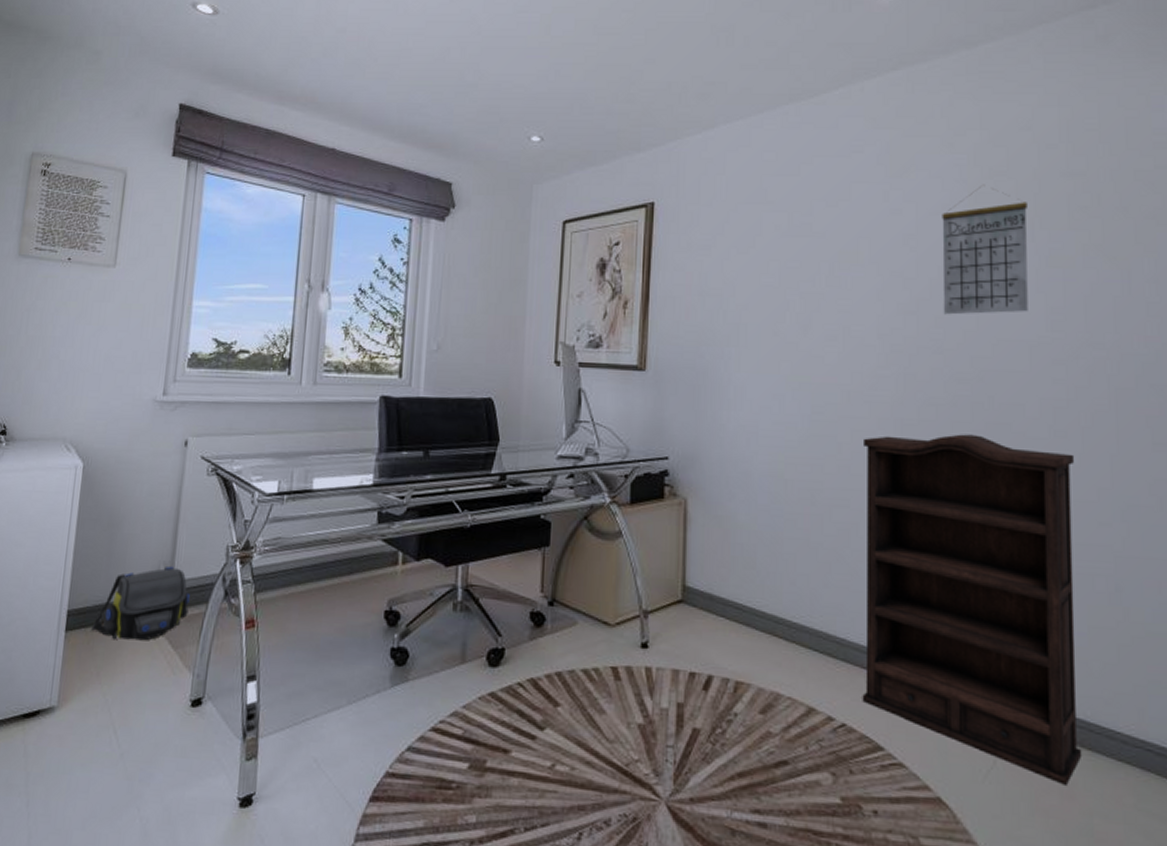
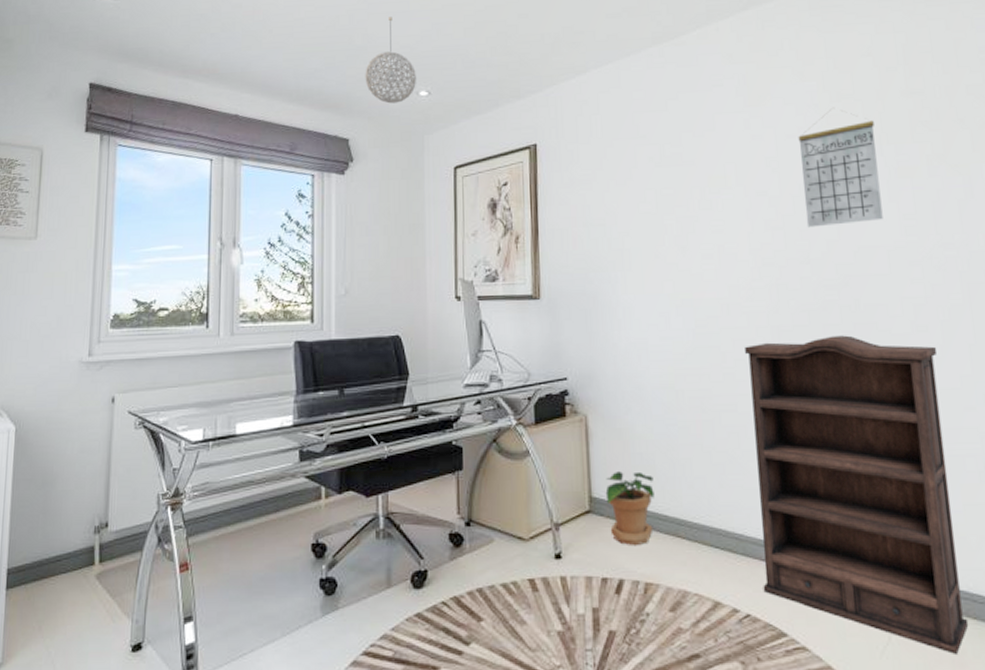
shoulder bag: present [91,565,190,641] -> none [31,518,125,594]
pendant light: none [473,52,530,148] -> present [365,17,417,104]
potted plant: none [700,561,753,642] -> present [605,471,655,546]

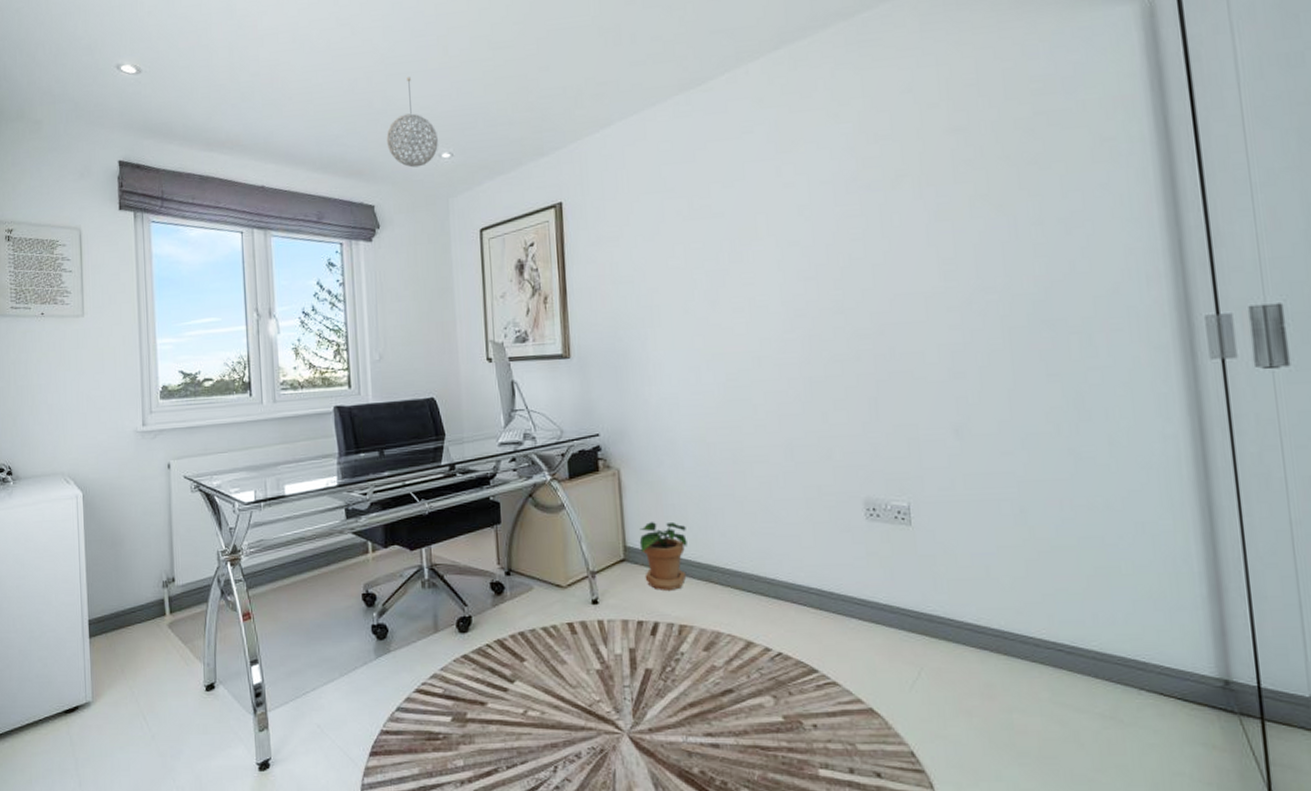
bookshelf: present [745,335,969,656] -> none [776,384,999,689]
calendar: present [798,108,883,228] -> none [832,151,921,277]

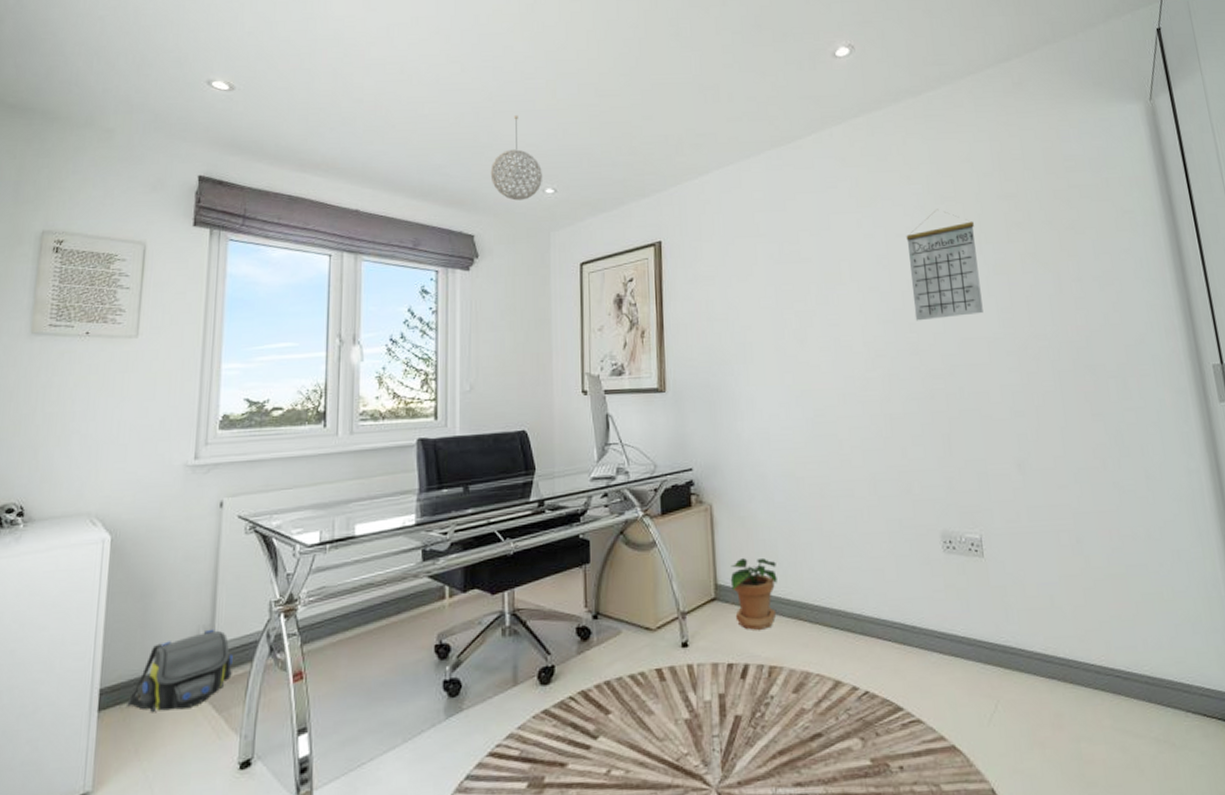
shoulder bag: none [111,573,192,642] -> present [127,629,233,713]
calendar: none [832,151,921,277] -> present [906,210,983,321]

